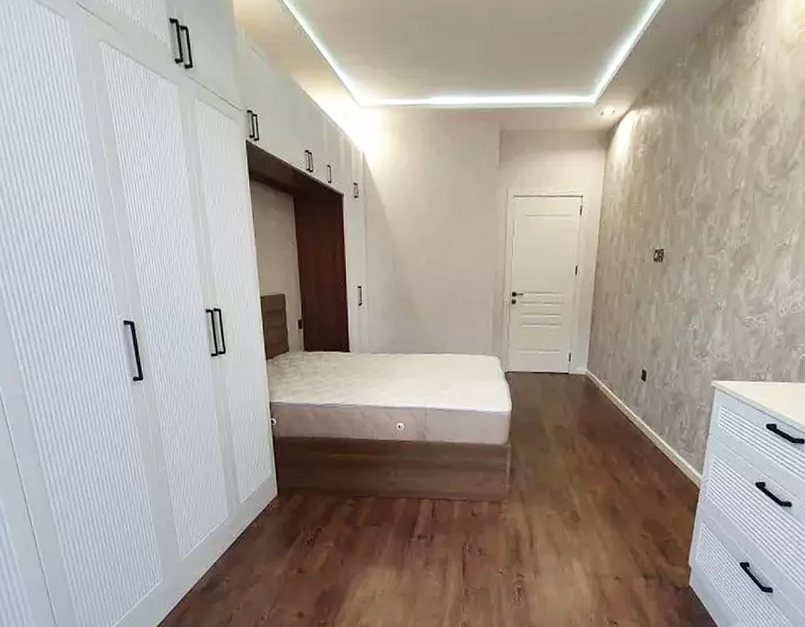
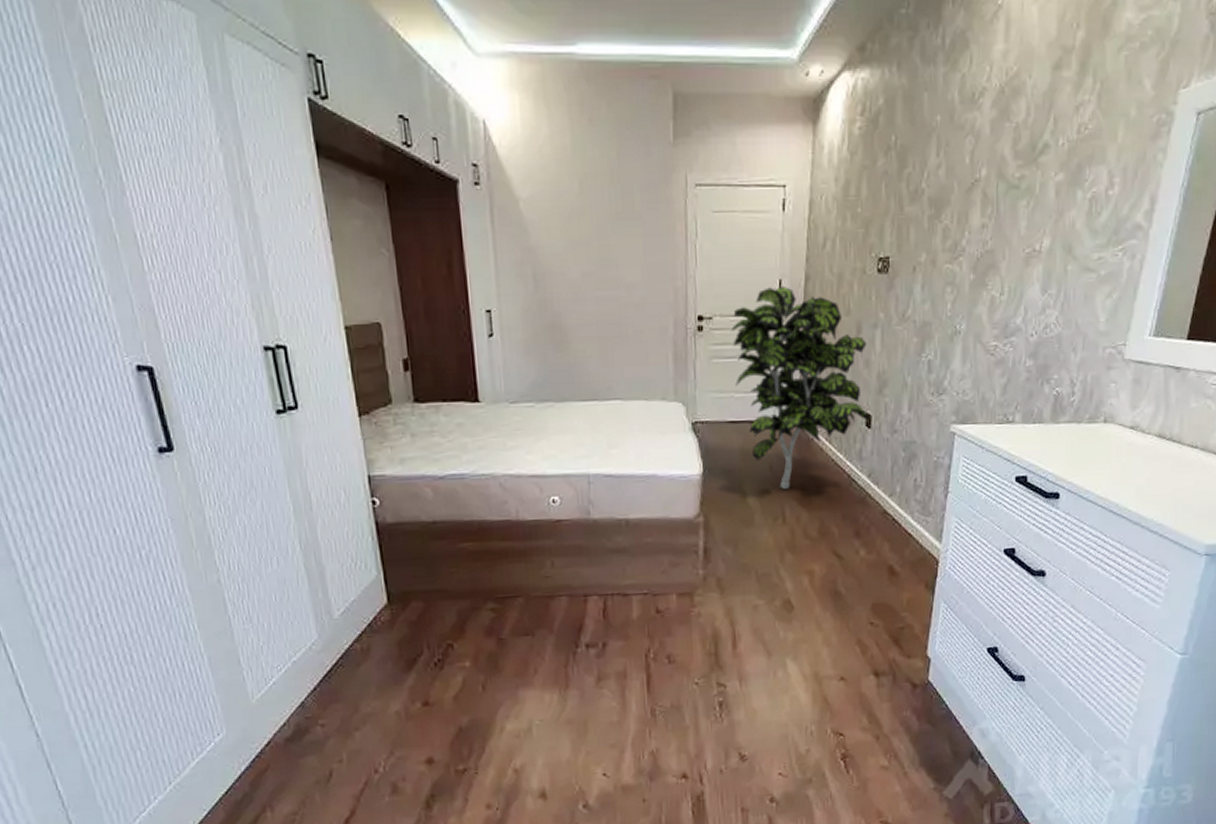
indoor plant: none [537,270,644,425] -> present [730,285,869,489]

